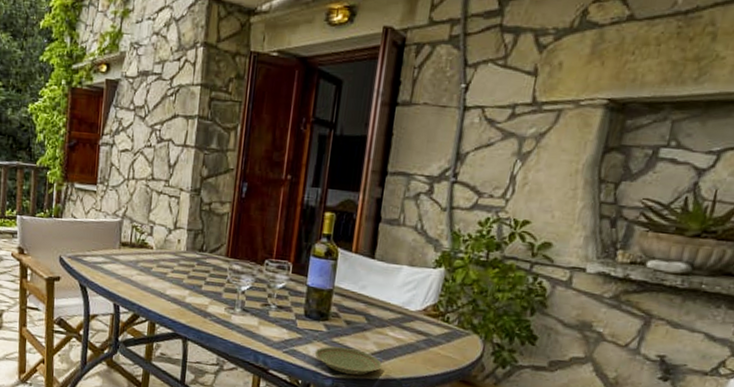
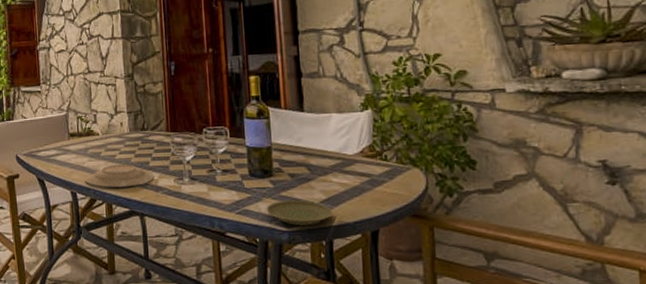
plate: none [131,282,205,309] -> present [85,164,155,188]

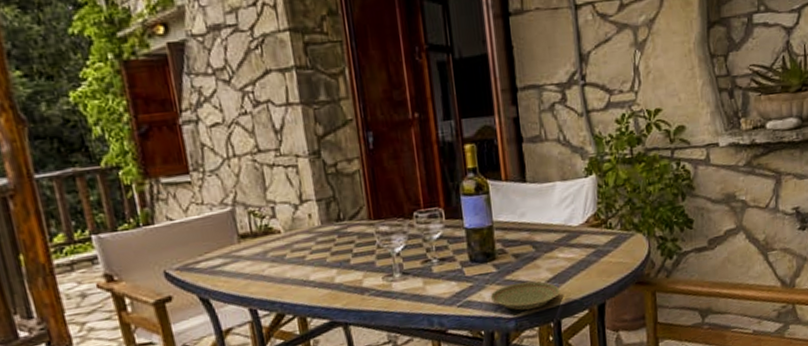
plate: present [85,164,155,188] -> none [267,264,358,299]

